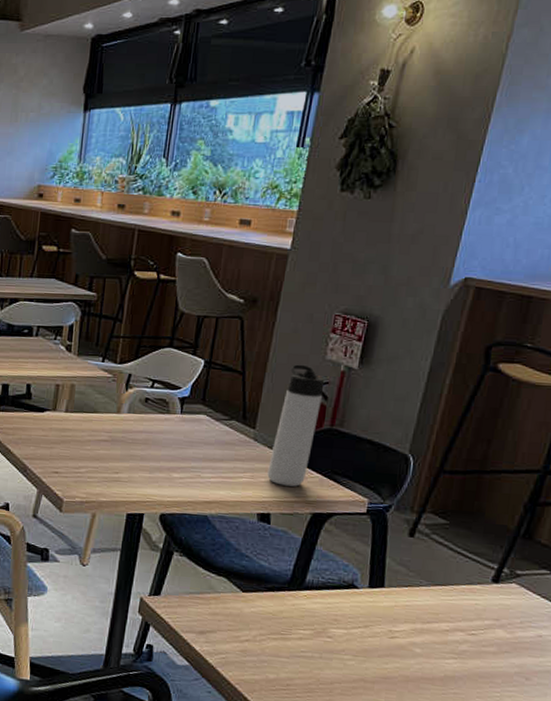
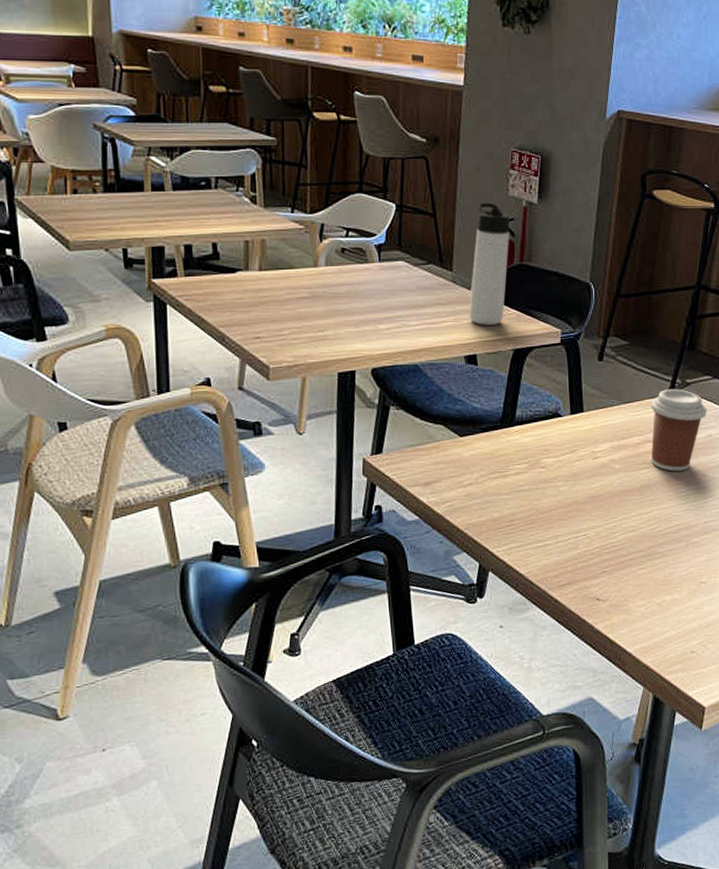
coffee cup: none [459,577,540,669] -> present [650,389,707,472]

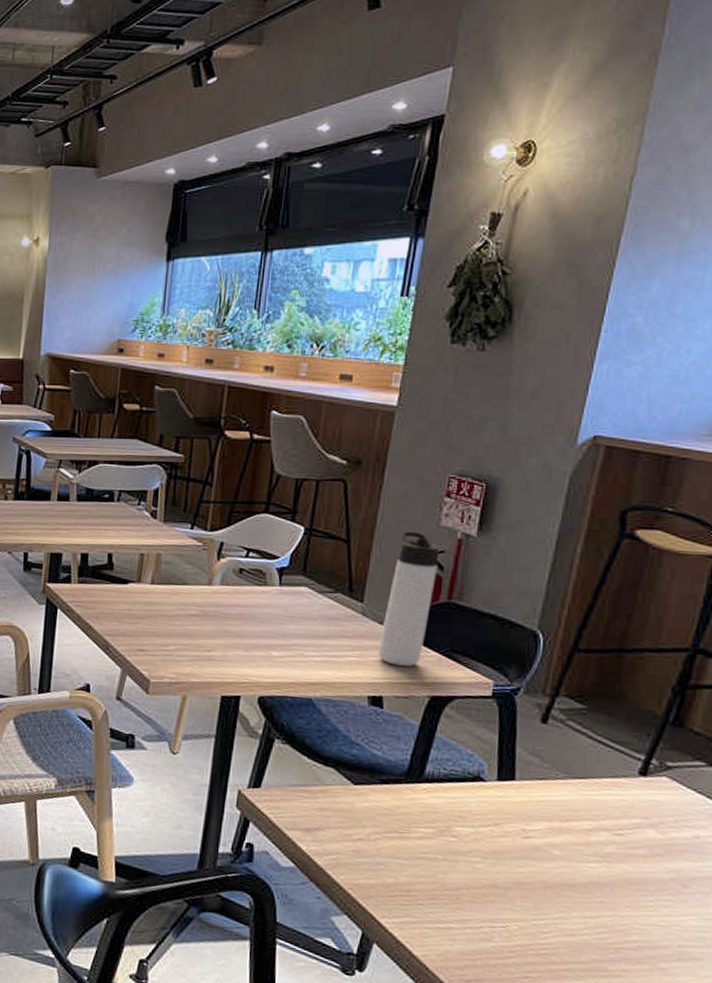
coffee cup: present [650,389,707,472] -> none [605,769,696,875]

